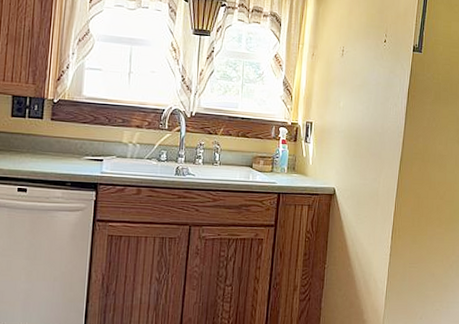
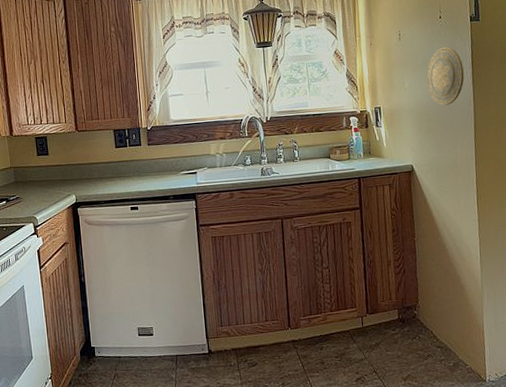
decorative plate: none [362,72,400,132] -> present [426,46,465,106]

